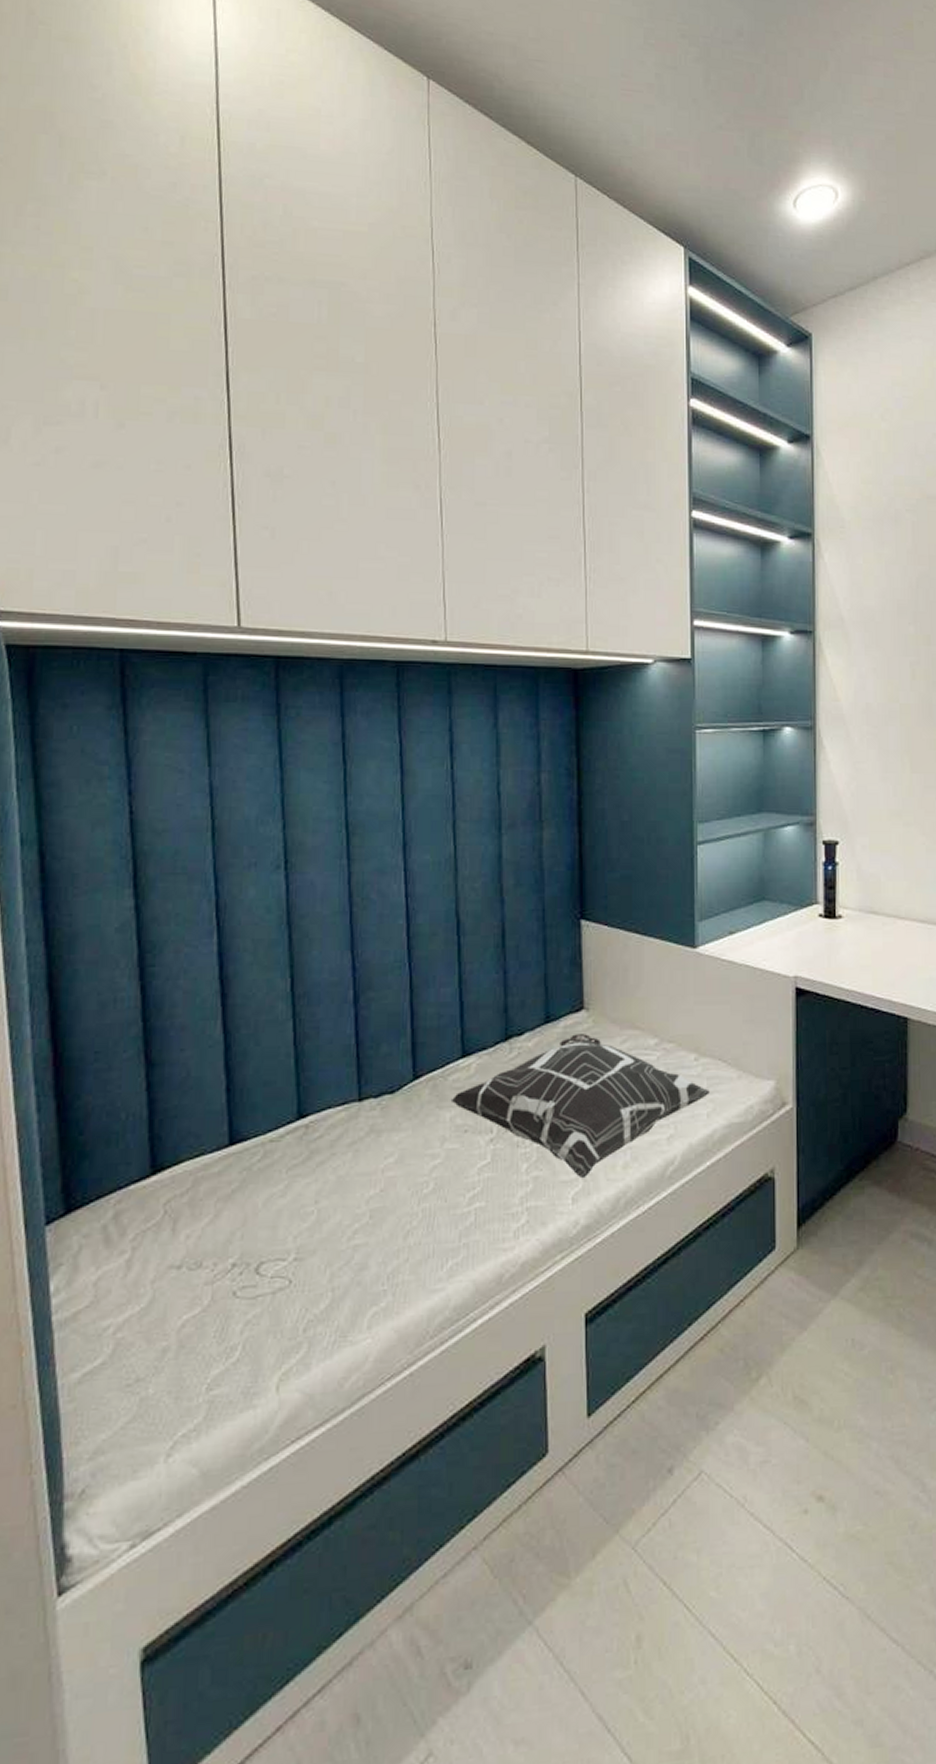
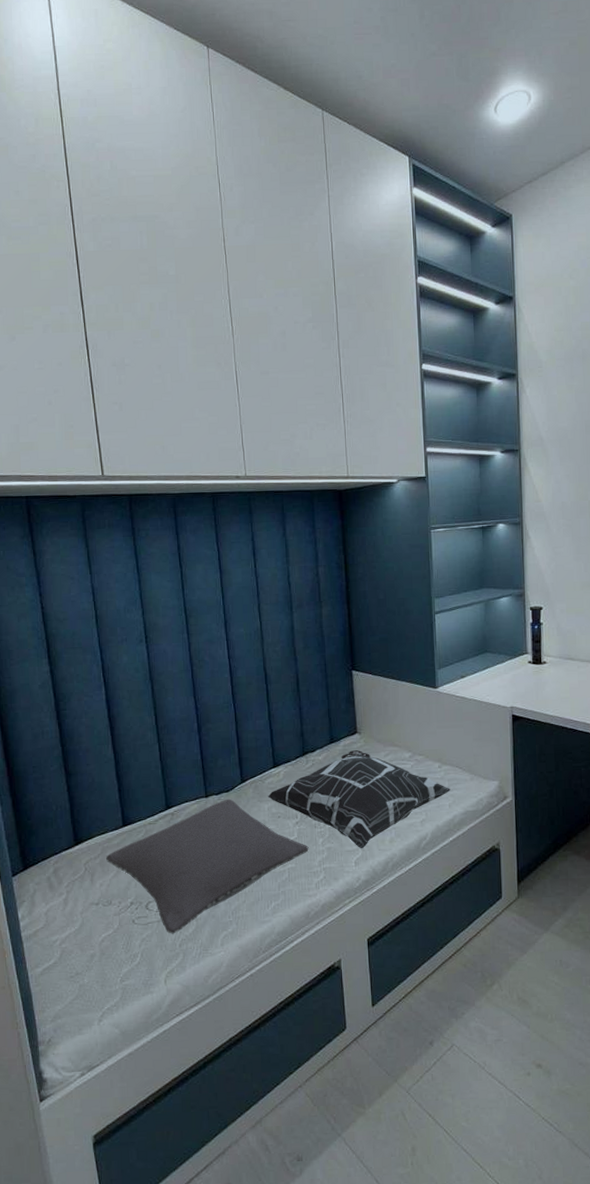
pillow: none [197,1103,507,1313] -> present [105,798,309,934]

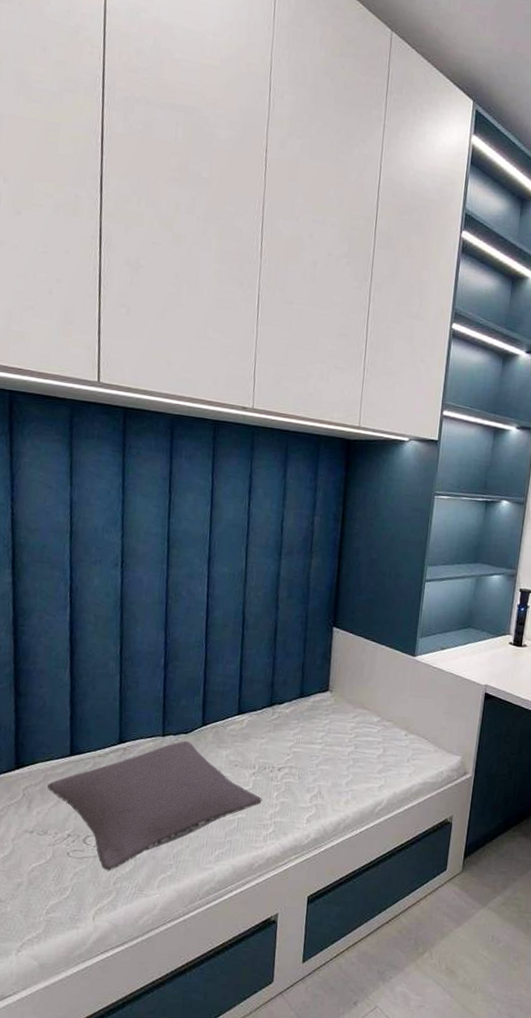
decorative pillow: present [267,750,450,849] -> none [227,707,413,807]

